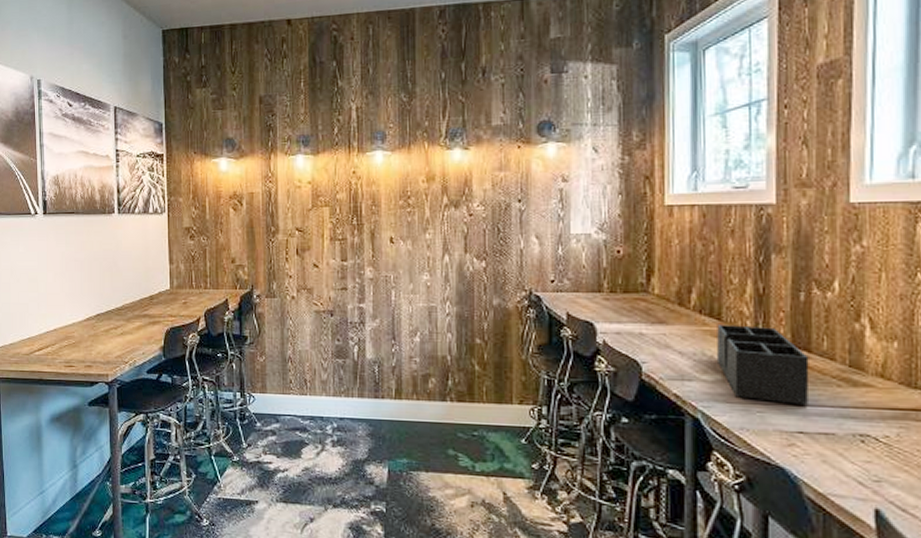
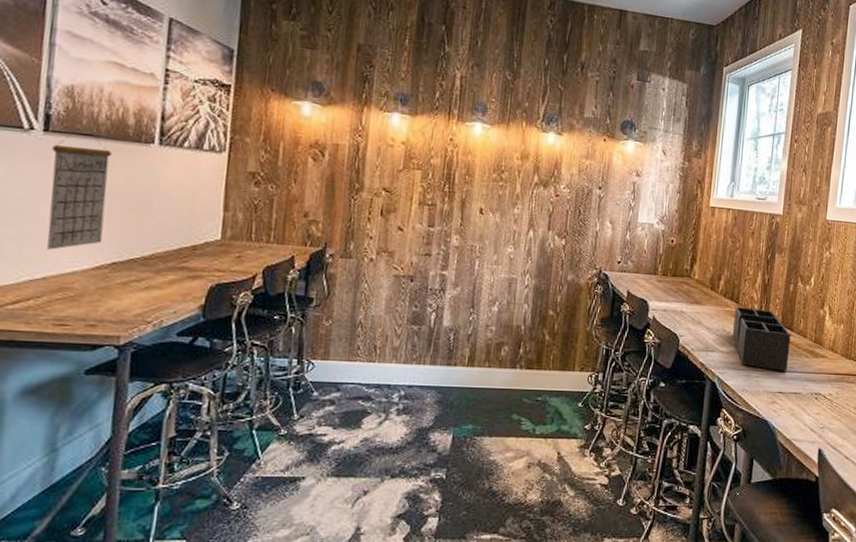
calendar: none [50,208,89,307] -> present [47,128,112,250]

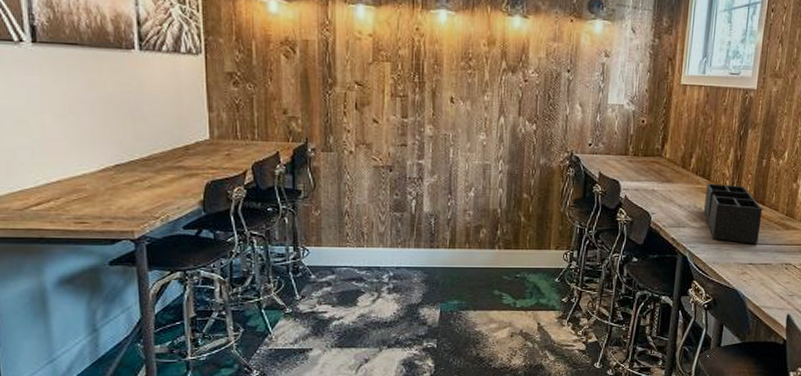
calendar: present [47,128,112,250] -> none [43,38,104,155]

